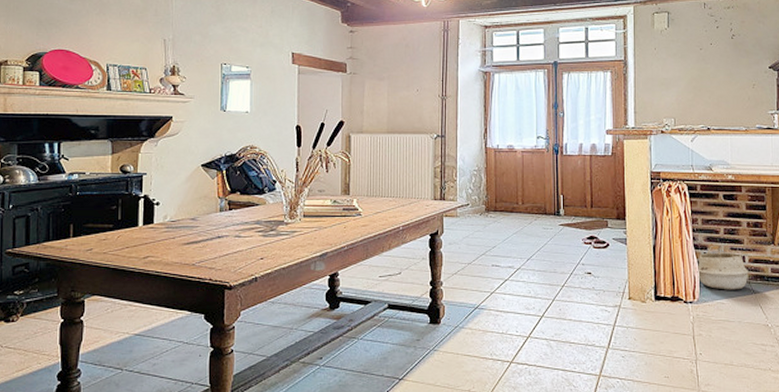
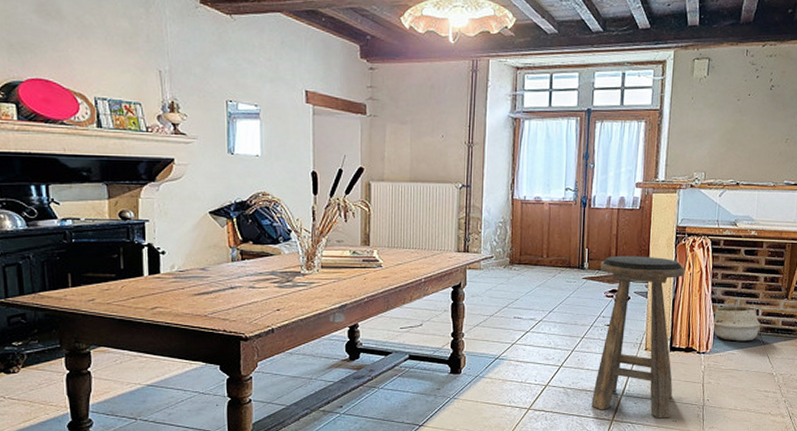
stool: none [577,202,662,374] -> present [592,255,684,419]

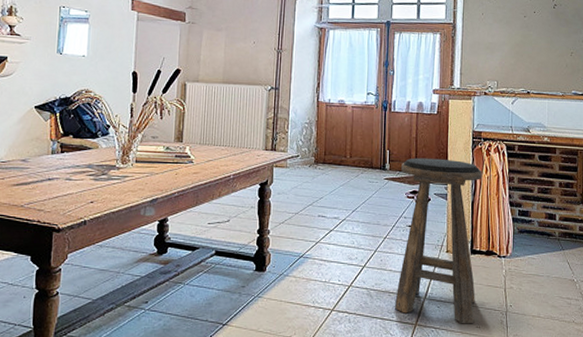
woven basket: present [711,298,761,342] -> none [510,202,559,246]

